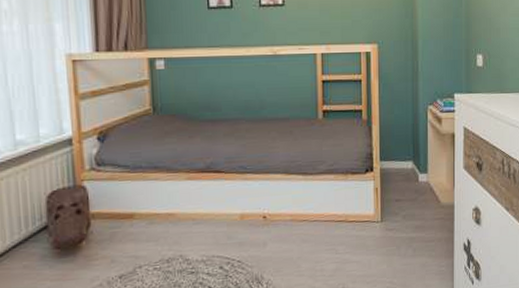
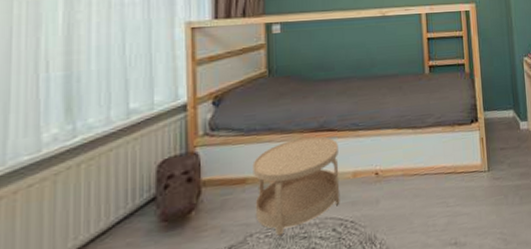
side table: none [139,177,227,269] -> present [252,136,340,236]

